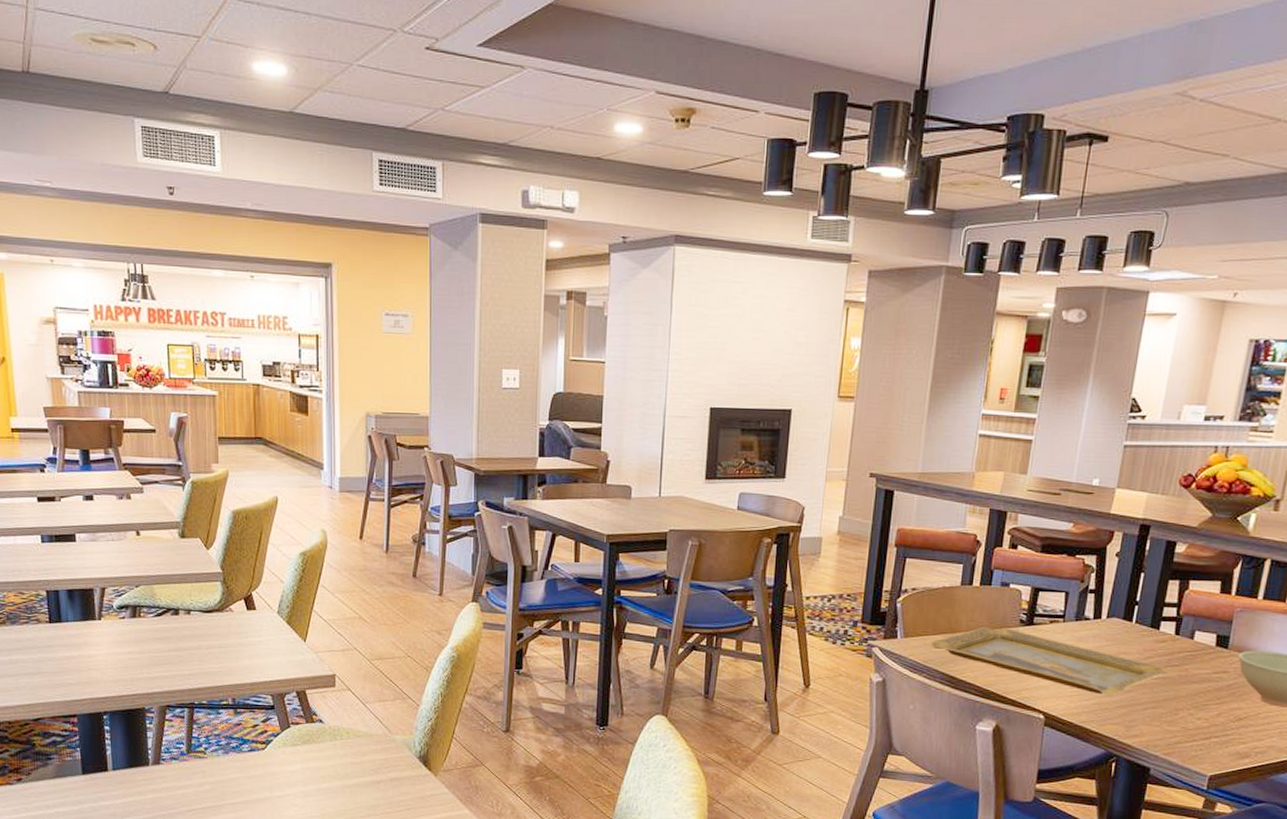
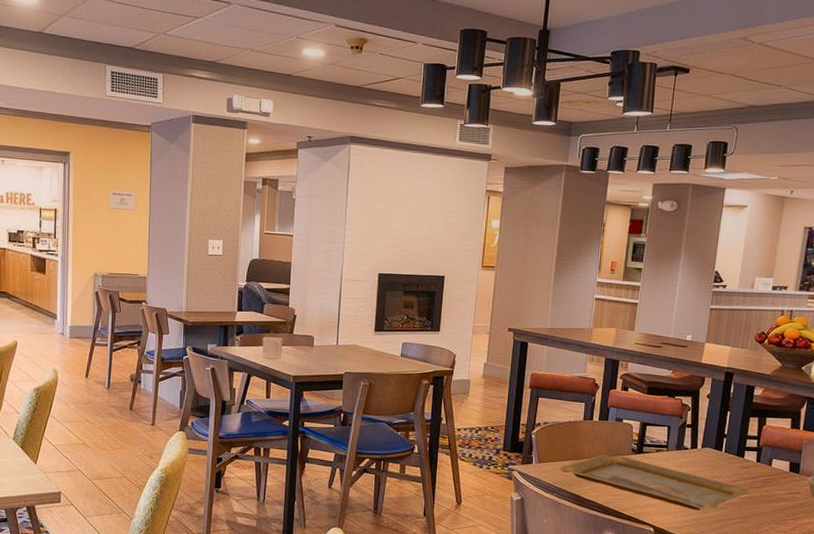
mug: none [569,487,594,515] -> present [262,336,283,360]

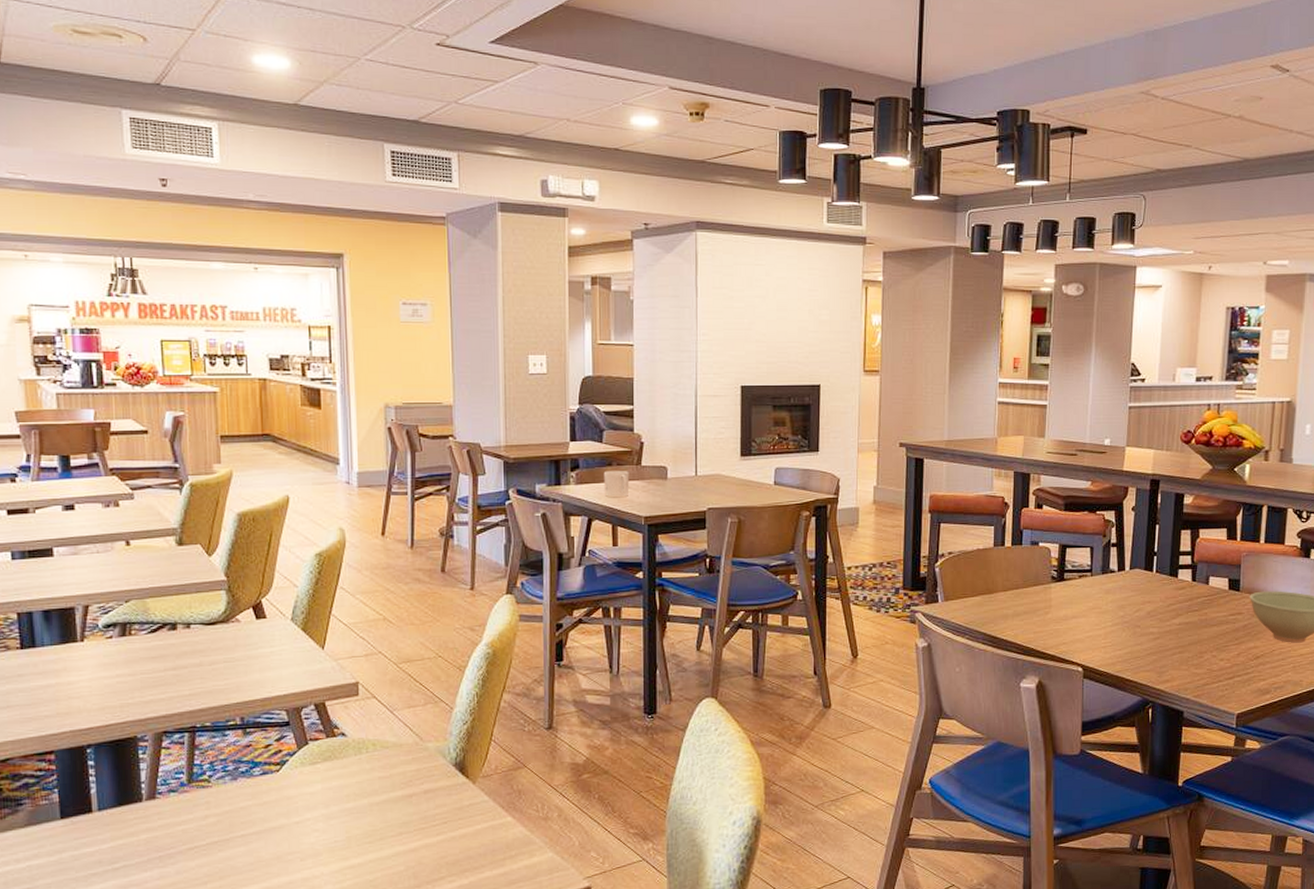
tray: present [560,454,752,512] -> none [971,585,1189,643]

